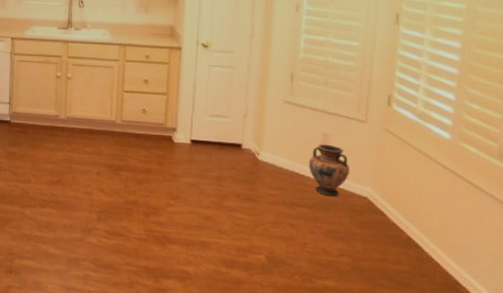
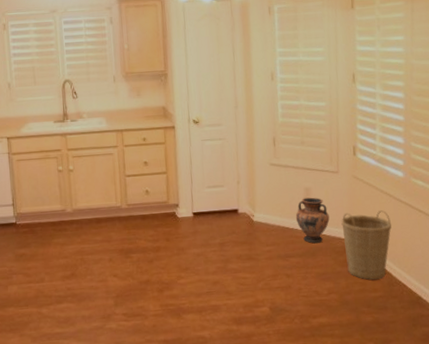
basket: none [364,168,428,251] -> present [341,210,392,280]

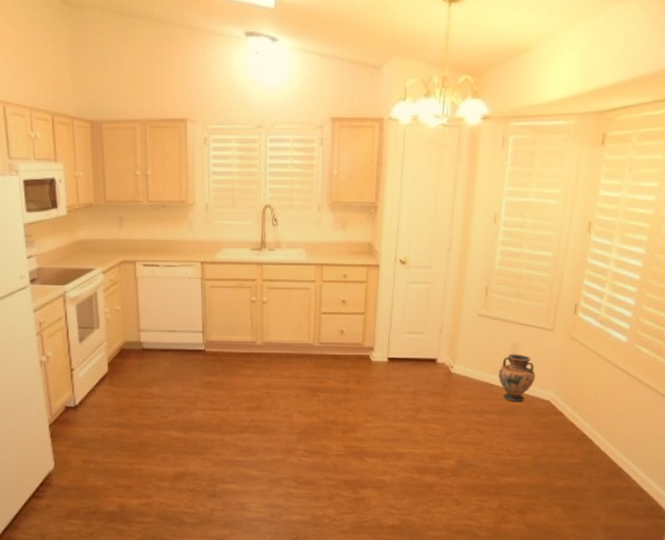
basket: present [341,210,392,280] -> none [546,374,603,445]

